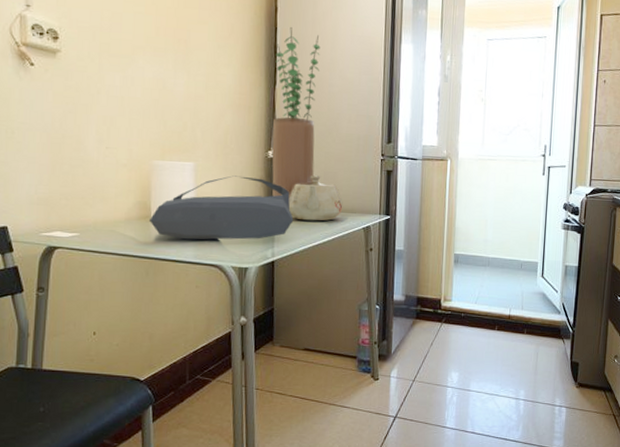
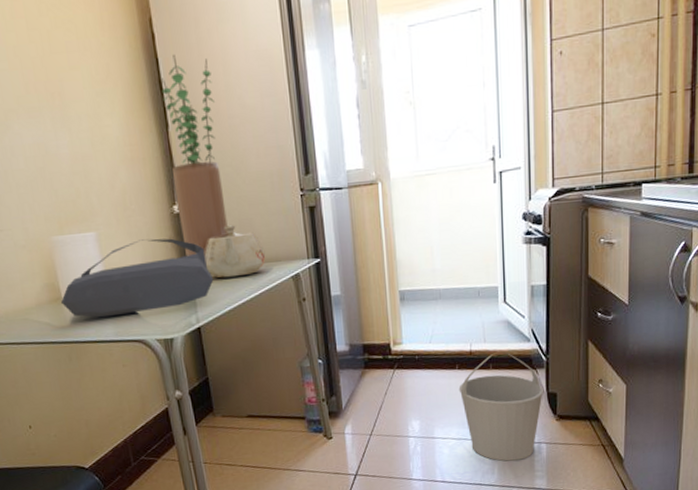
bucket: none [495,319,569,420] -> present [458,351,544,462]

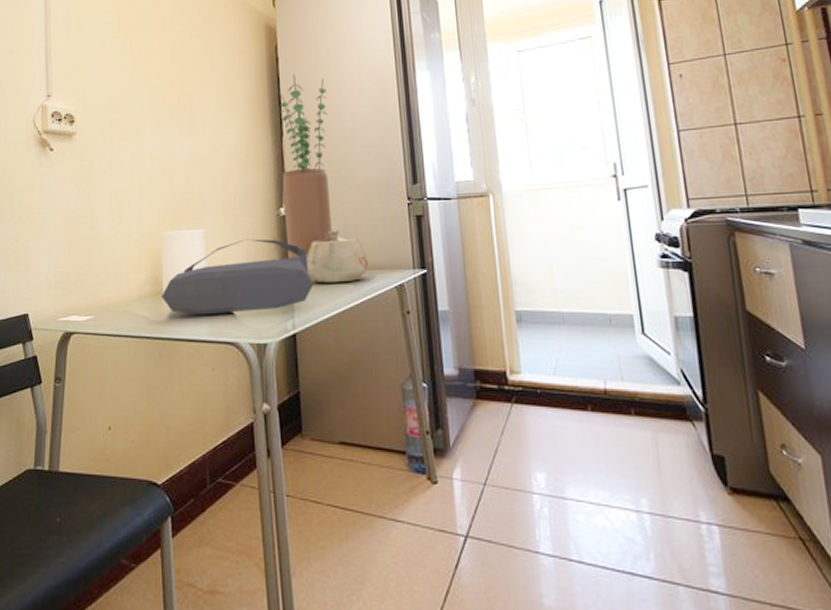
bucket: present [458,351,544,462] -> none [593,393,707,545]

